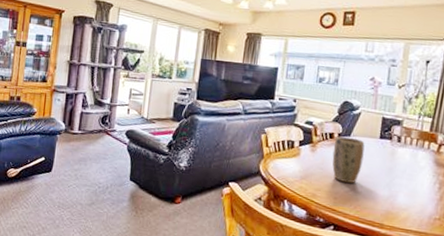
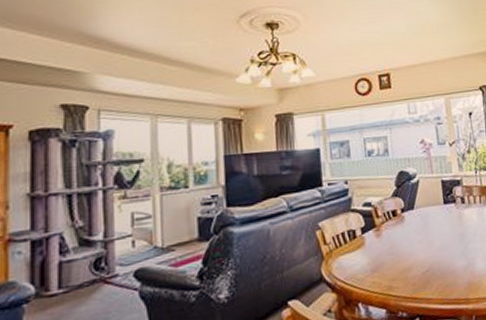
plant pot: present [332,136,365,183] -> none [399,209,433,263]

